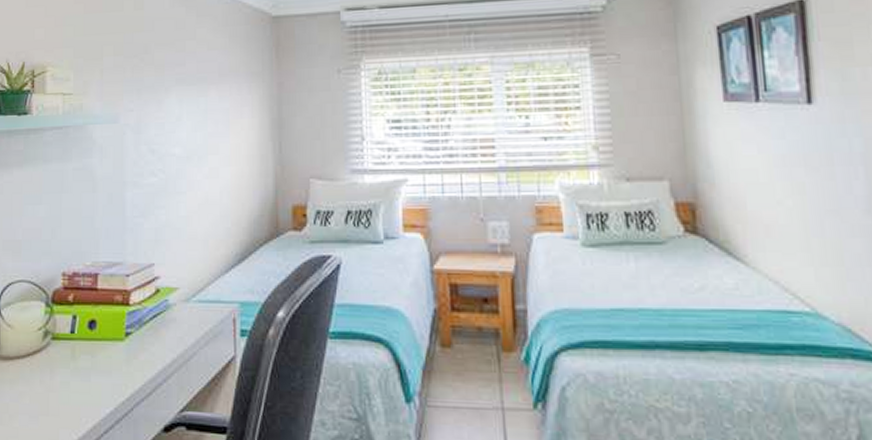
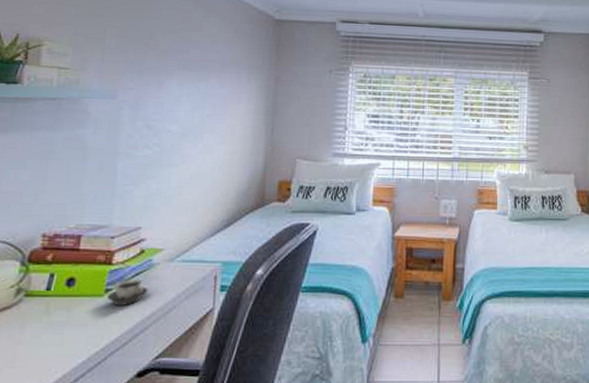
cup: none [128,322,167,351] -> present [107,279,148,305]

